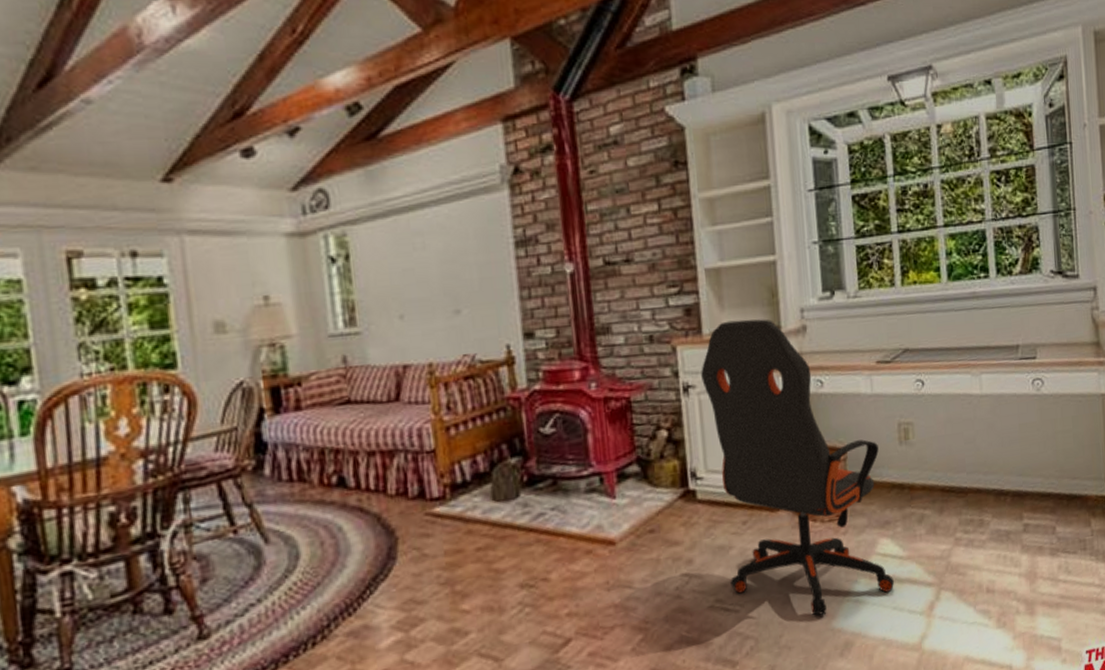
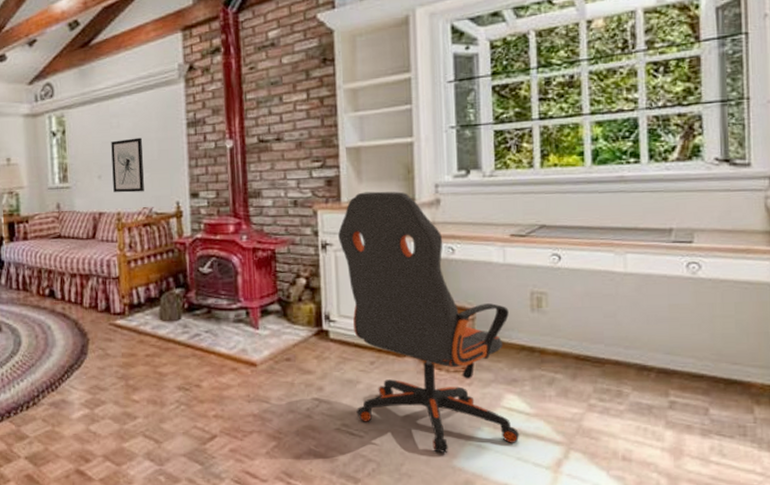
wall art: none [415,262,463,337] -> present [111,137,144,193]

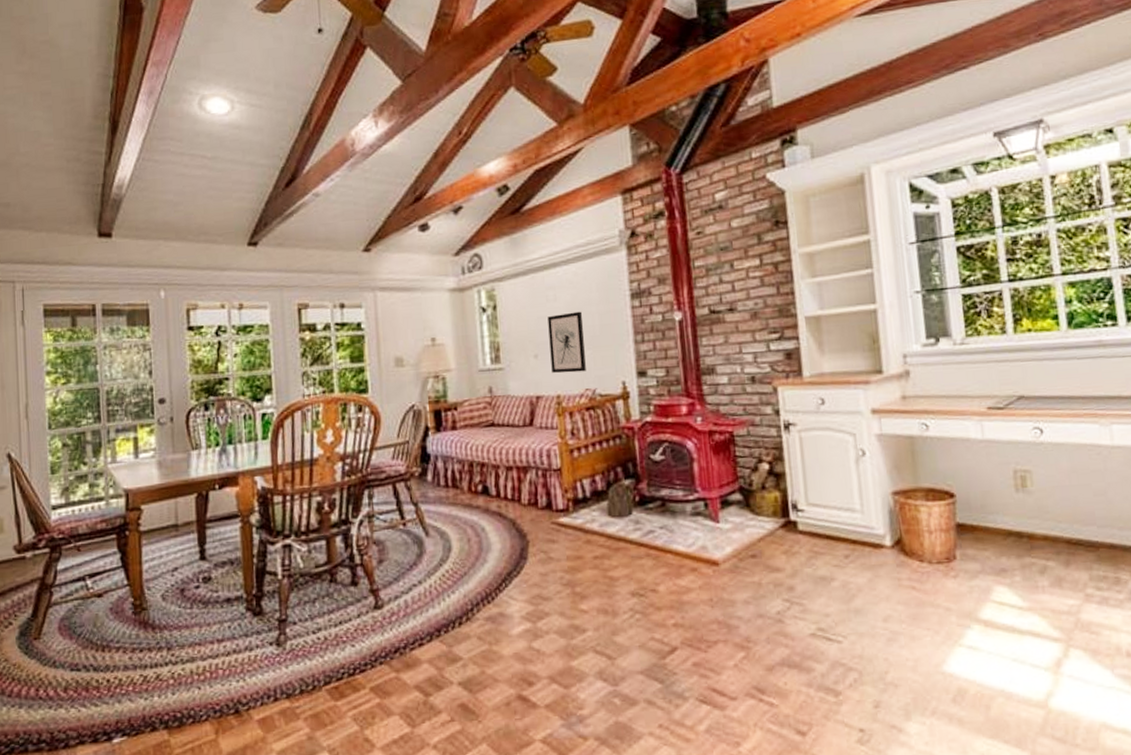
office chair: present [338,191,520,454] -> none [801,363,1014,658]

